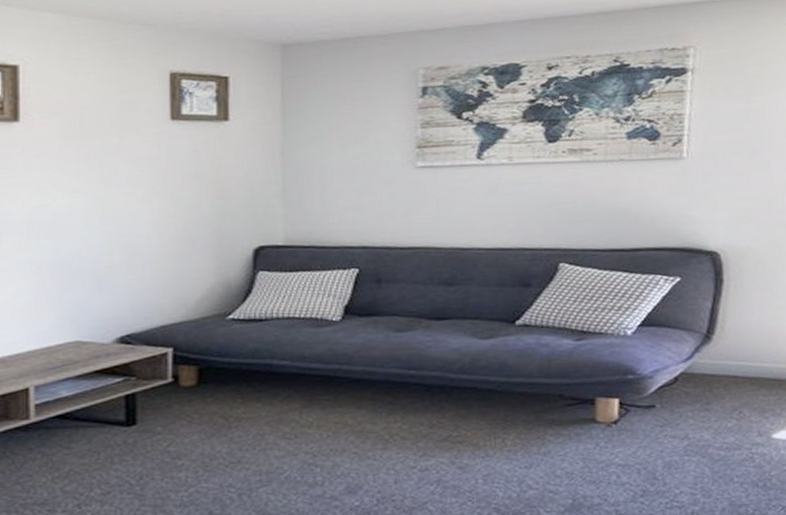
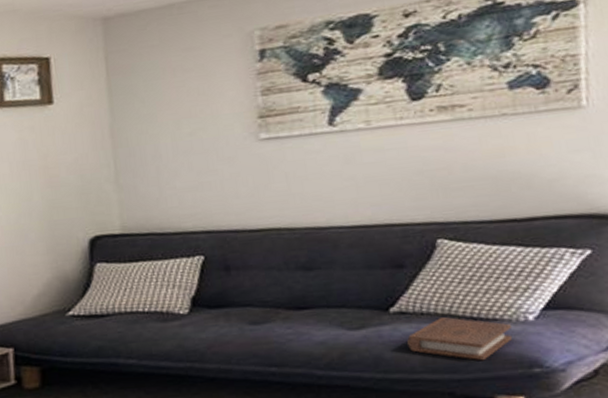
book: none [528,330,614,368] -> present [407,317,513,361]

